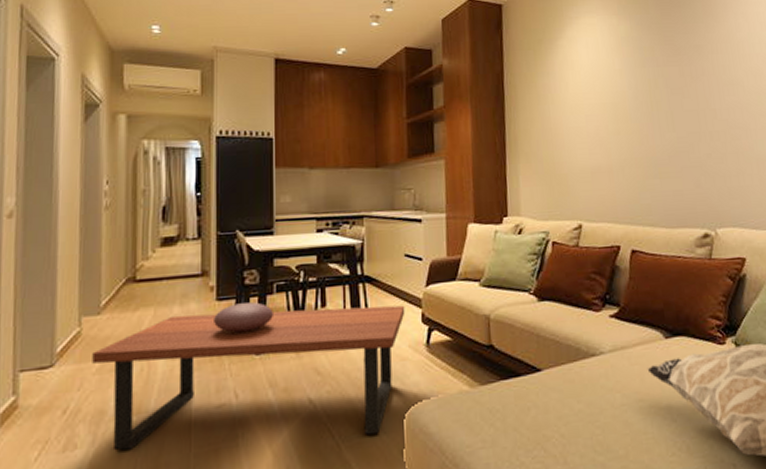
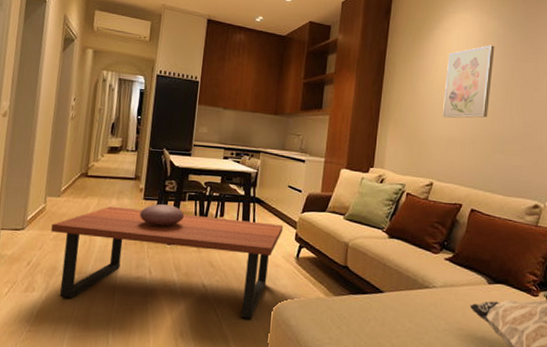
wall art: none [578,51,635,145] -> present [443,45,495,118]

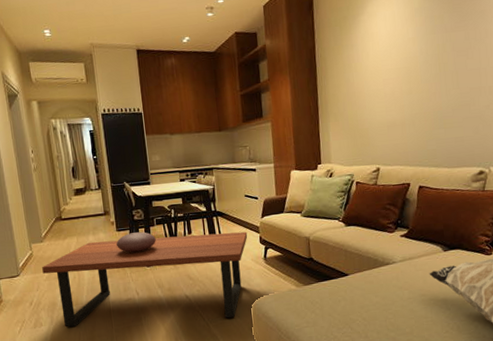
wall art: present [443,45,495,118] -> none [377,20,424,104]

